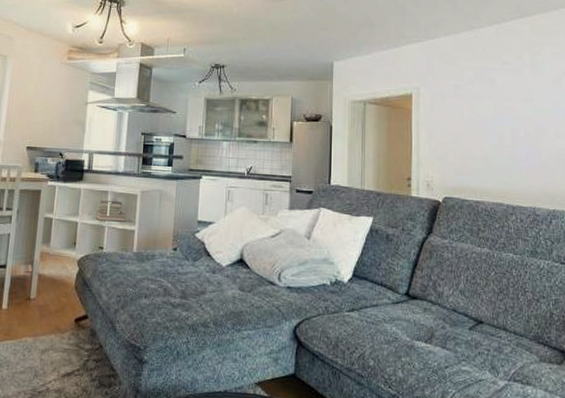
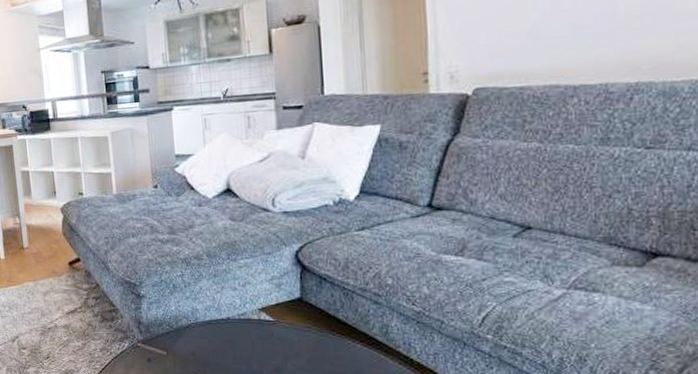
books: present [96,200,126,222] -> none [69,146,100,168]

